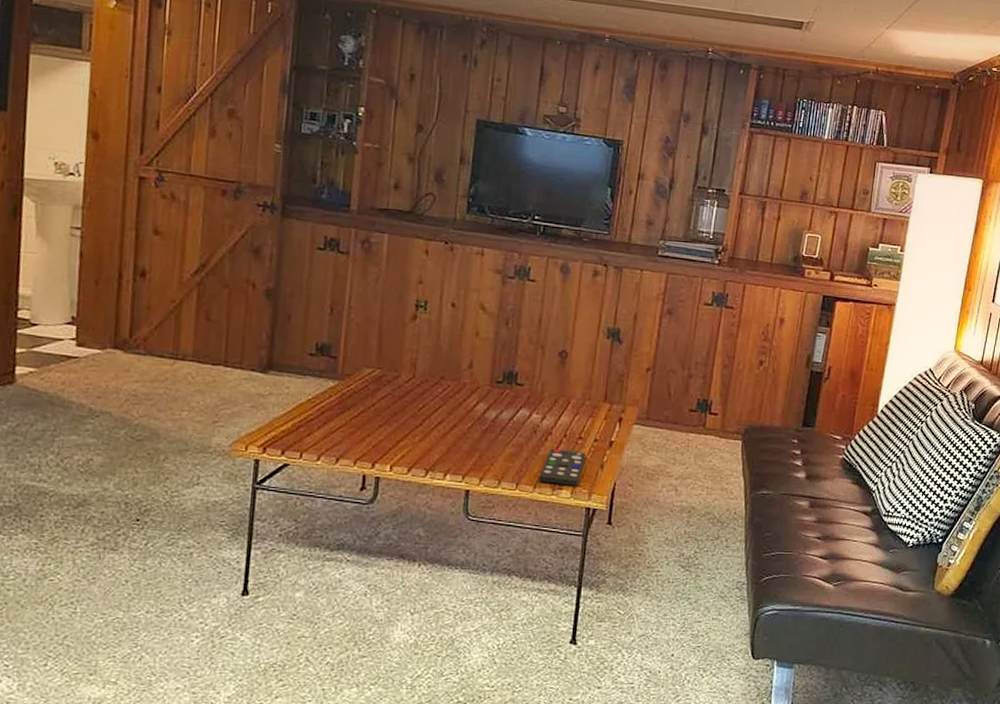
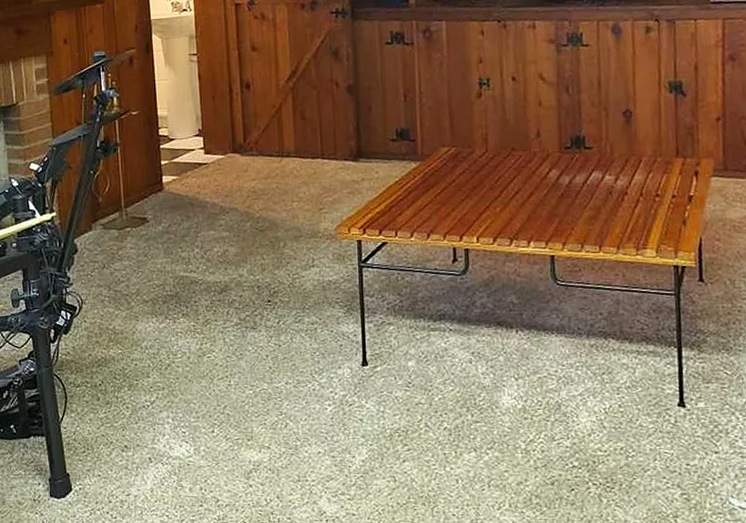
remote control: present [539,448,586,486] -> none [621,208,666,245]

